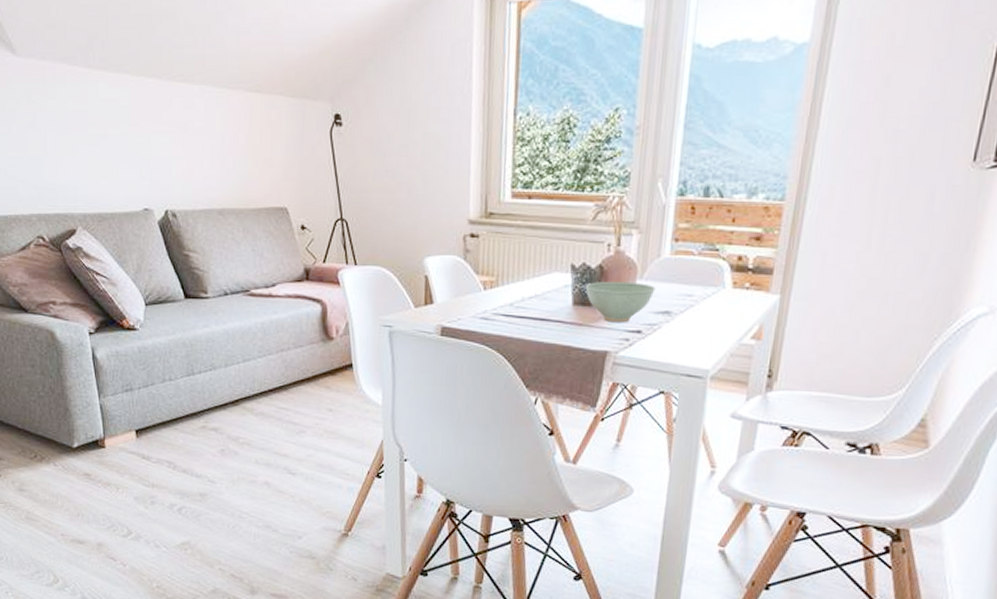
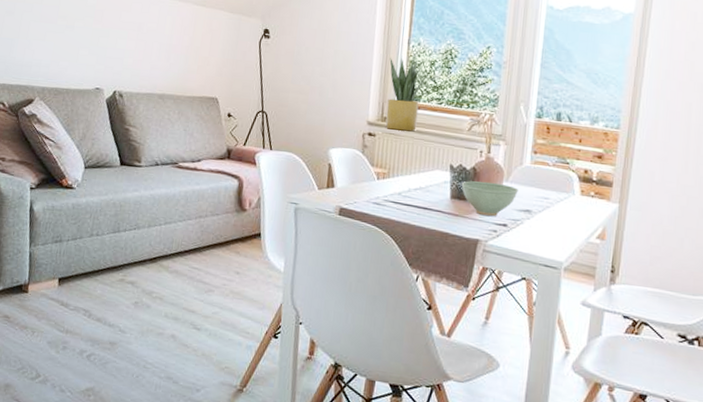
planter: none [490,131,537,228] -> present [385,57,425,132]

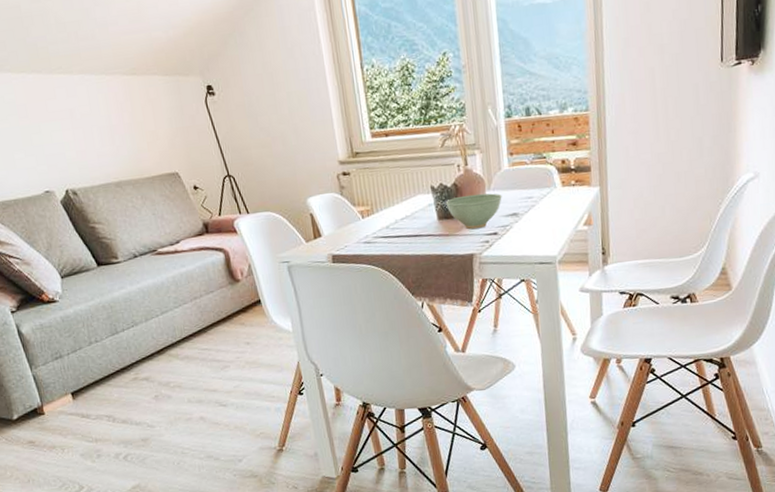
planter: present [385,57,425,132] -> none [346,81,390,165]

